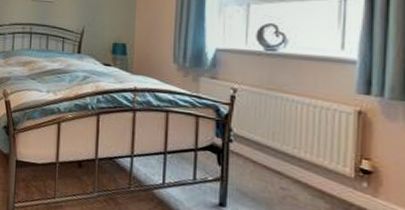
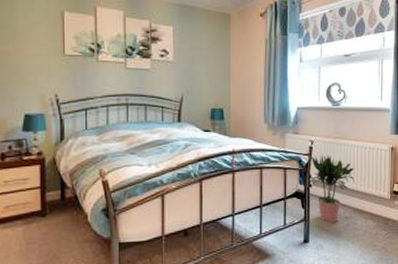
potted plant: none [232,107,297,191] -> present [310,155,355,222]

